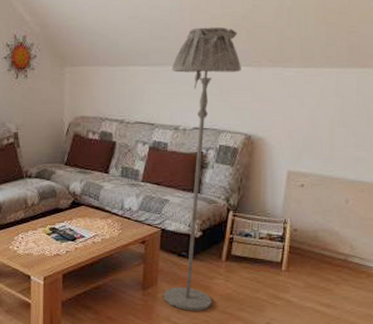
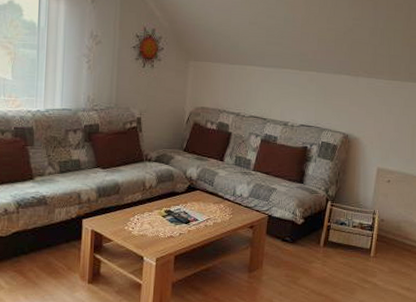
floor lamp: present [163,26,241,311] -> none [267,38,342,293]

